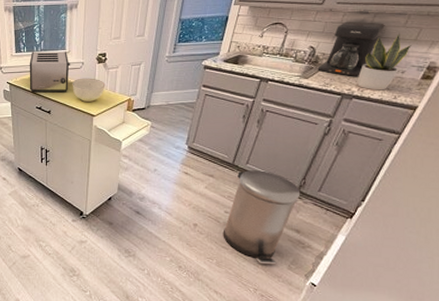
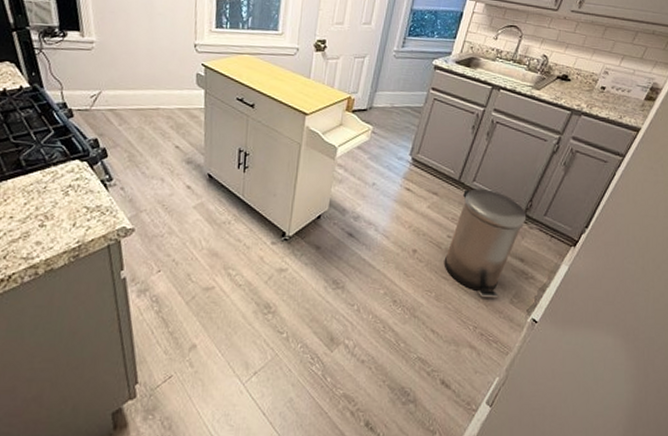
toaster: present [29,51,71,93] -> none [229,29,283,83]
bowl: present [72,78,106,103] -> none [283,67,323,98]
coffee maker: present [317,21,385,76] -> none [549,31,615,92]
potted plant: present [357,32,411,91] -> none [586,48,637,109]

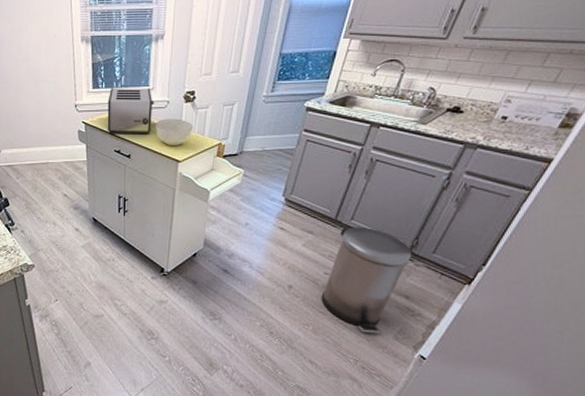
toaster: none [229,29,283,83] -> present [107,88,155,135]
bowl: none [283,67,323,98] -> present [155,118,193,147]

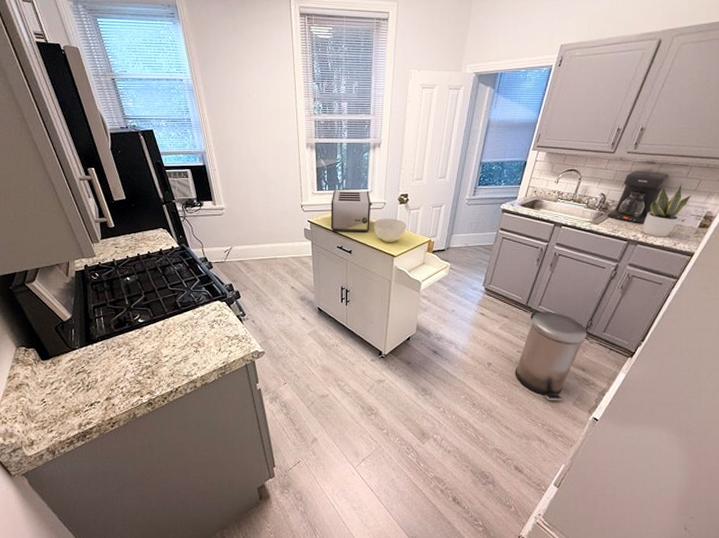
coffee maker: none [437,59,519,123] -> present [607,170,669,223]
potted plant: none [483,73,549,140] -> present [642,182,691,237]

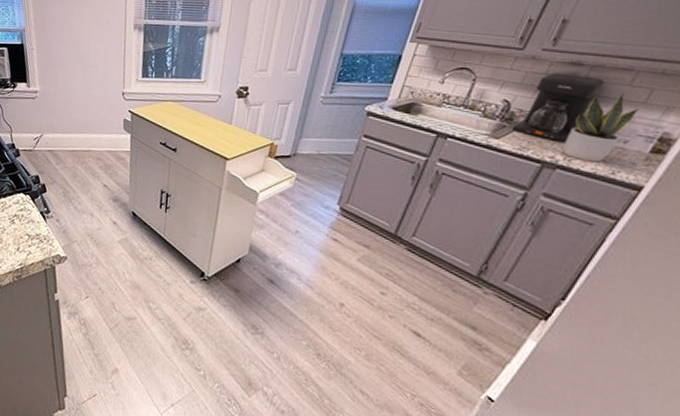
toaster: present [330,190,373,233] -> none [154,78,206,129]
bowl: present [374,218,407,243] -> none [204,113,245,144]
pedal bin: present [515,311,587,401] -> none [376,244,481,368]

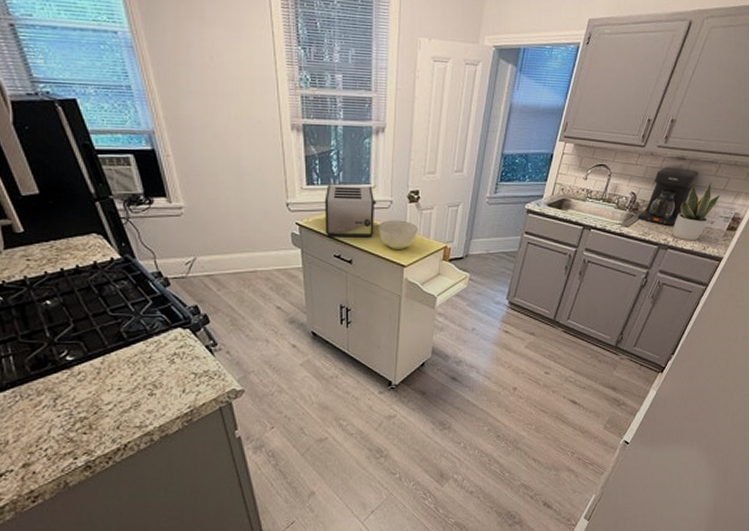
toaster: none [154,78,206,129] -> present [324,185,377,238]
bowl: none [204,113,245,144] -> present [378,220,418,251]

